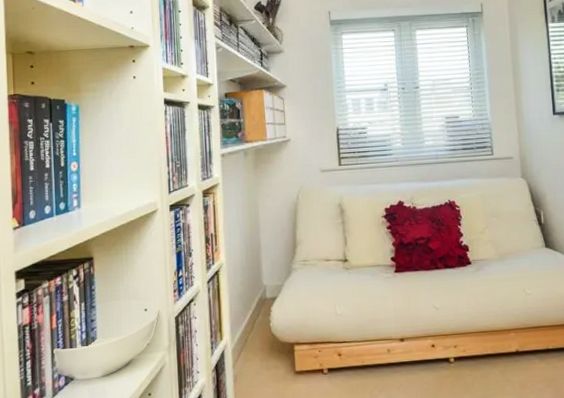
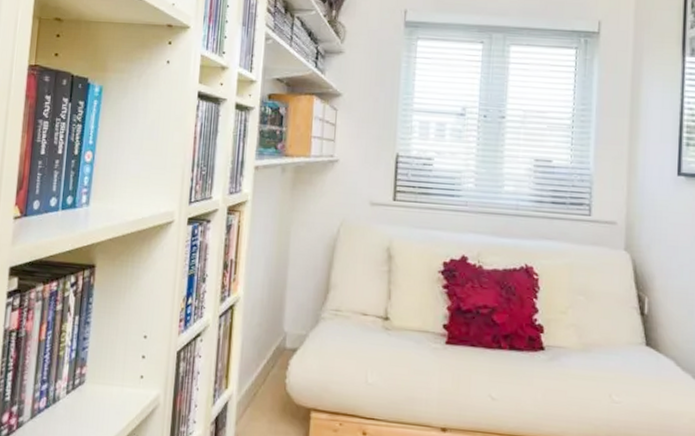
bowl: present [53,309,160,381] -> none [35,338,161,407]

